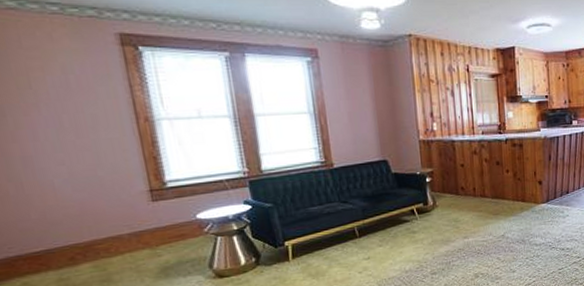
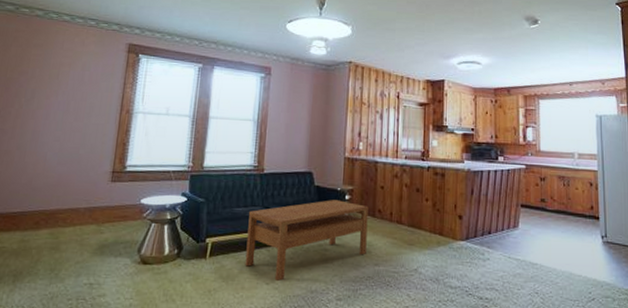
coffee table: none [325,183,454,268] -> present [245,200,368,281]

